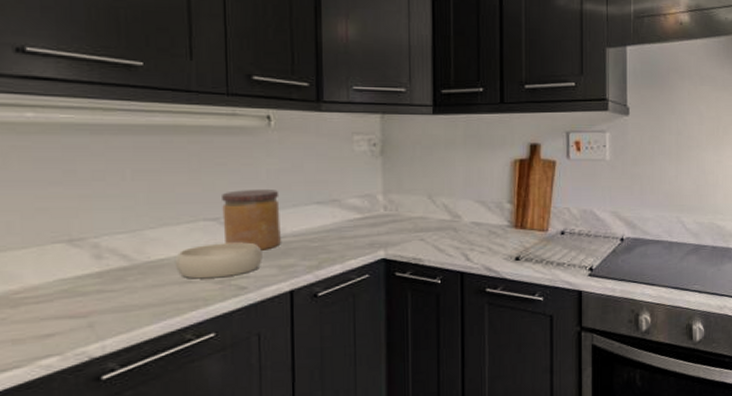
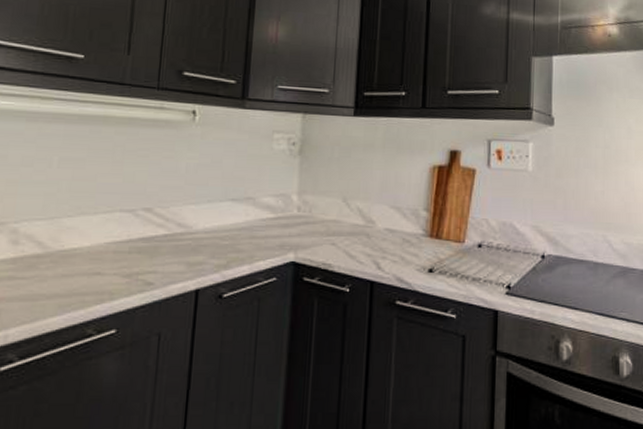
bowl: present [174,242,262,279] -> none [86,235,173,272]
jar: present [222,188,281,250] -> none [137,182,196,246]

